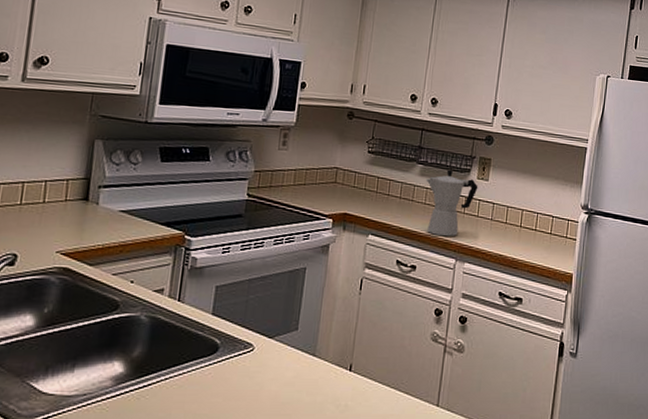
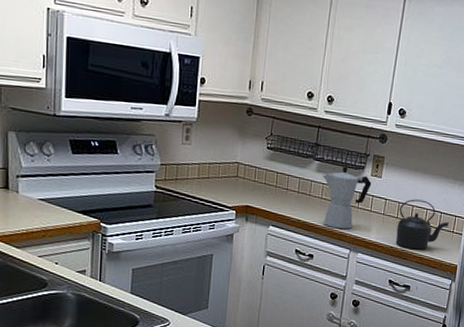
kettle: none [505,202,561,258] -> present [395,199,449,250]

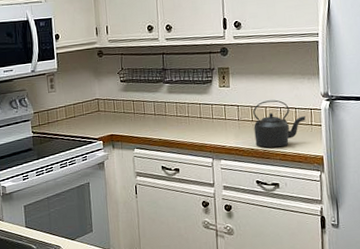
moka pot: present [321,166,372,230] -> none [173,83,222,141]

